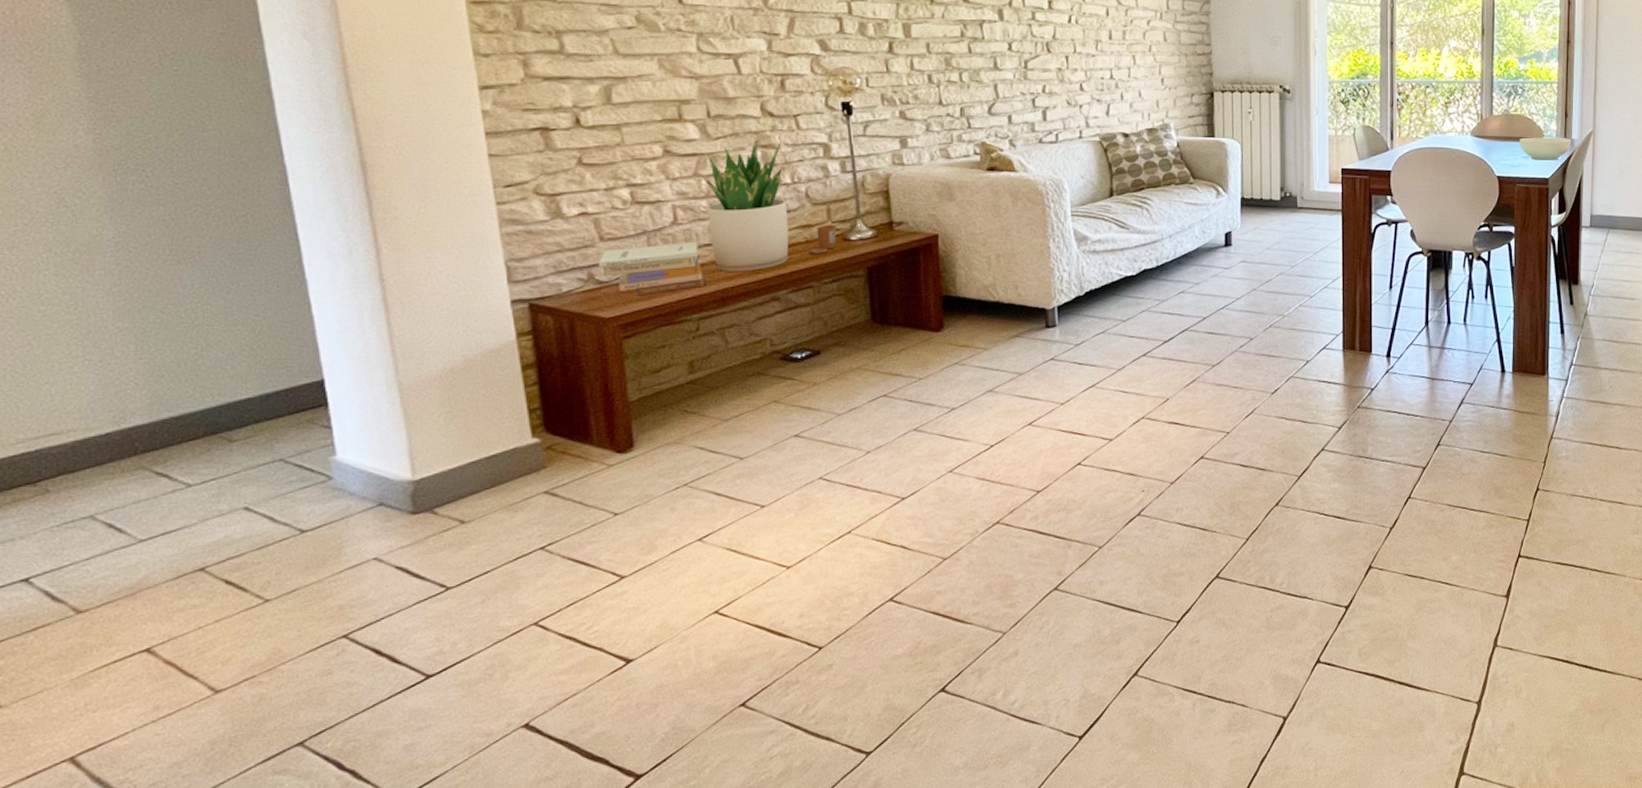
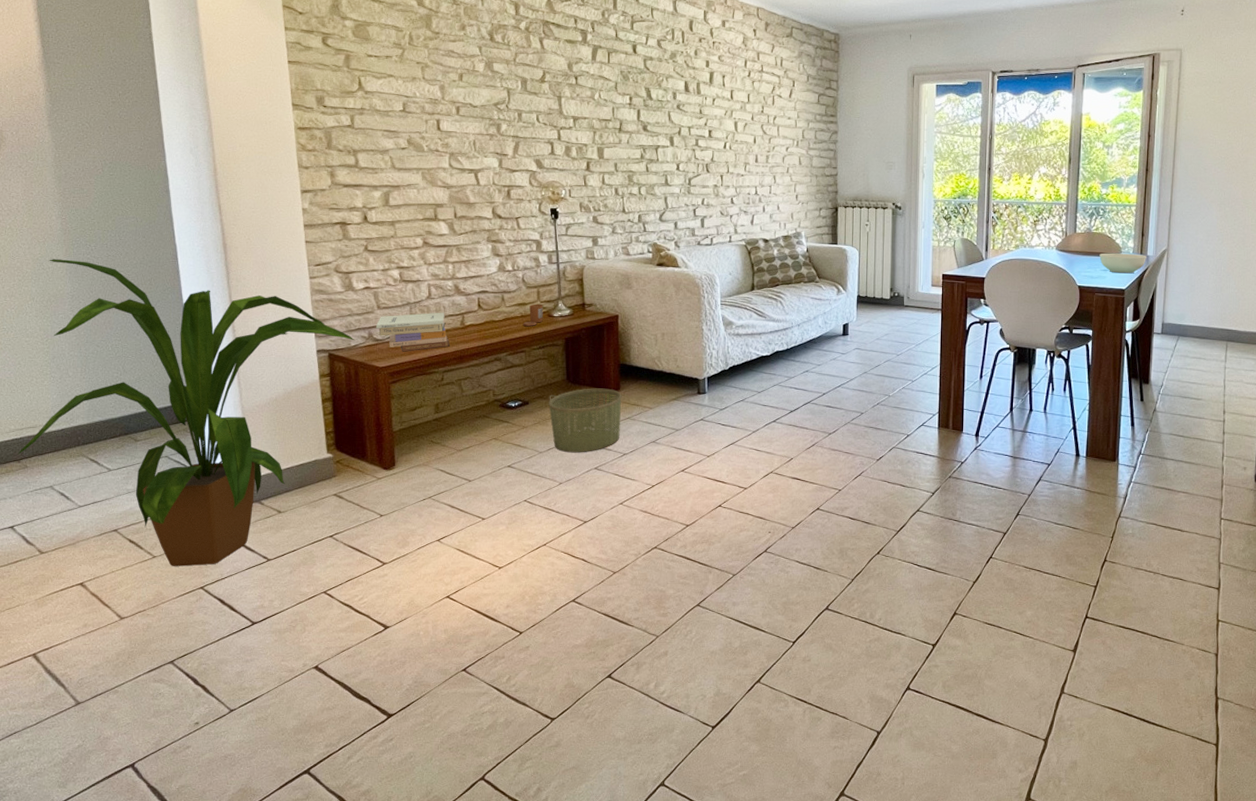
house plant: none [32,191,567,611] -> present [17,259,354,566]
planter: present [702,141,789,273] -> none [449,237,509,338]
basket: none [848,327,947,413] -> present [548,388,622,453]

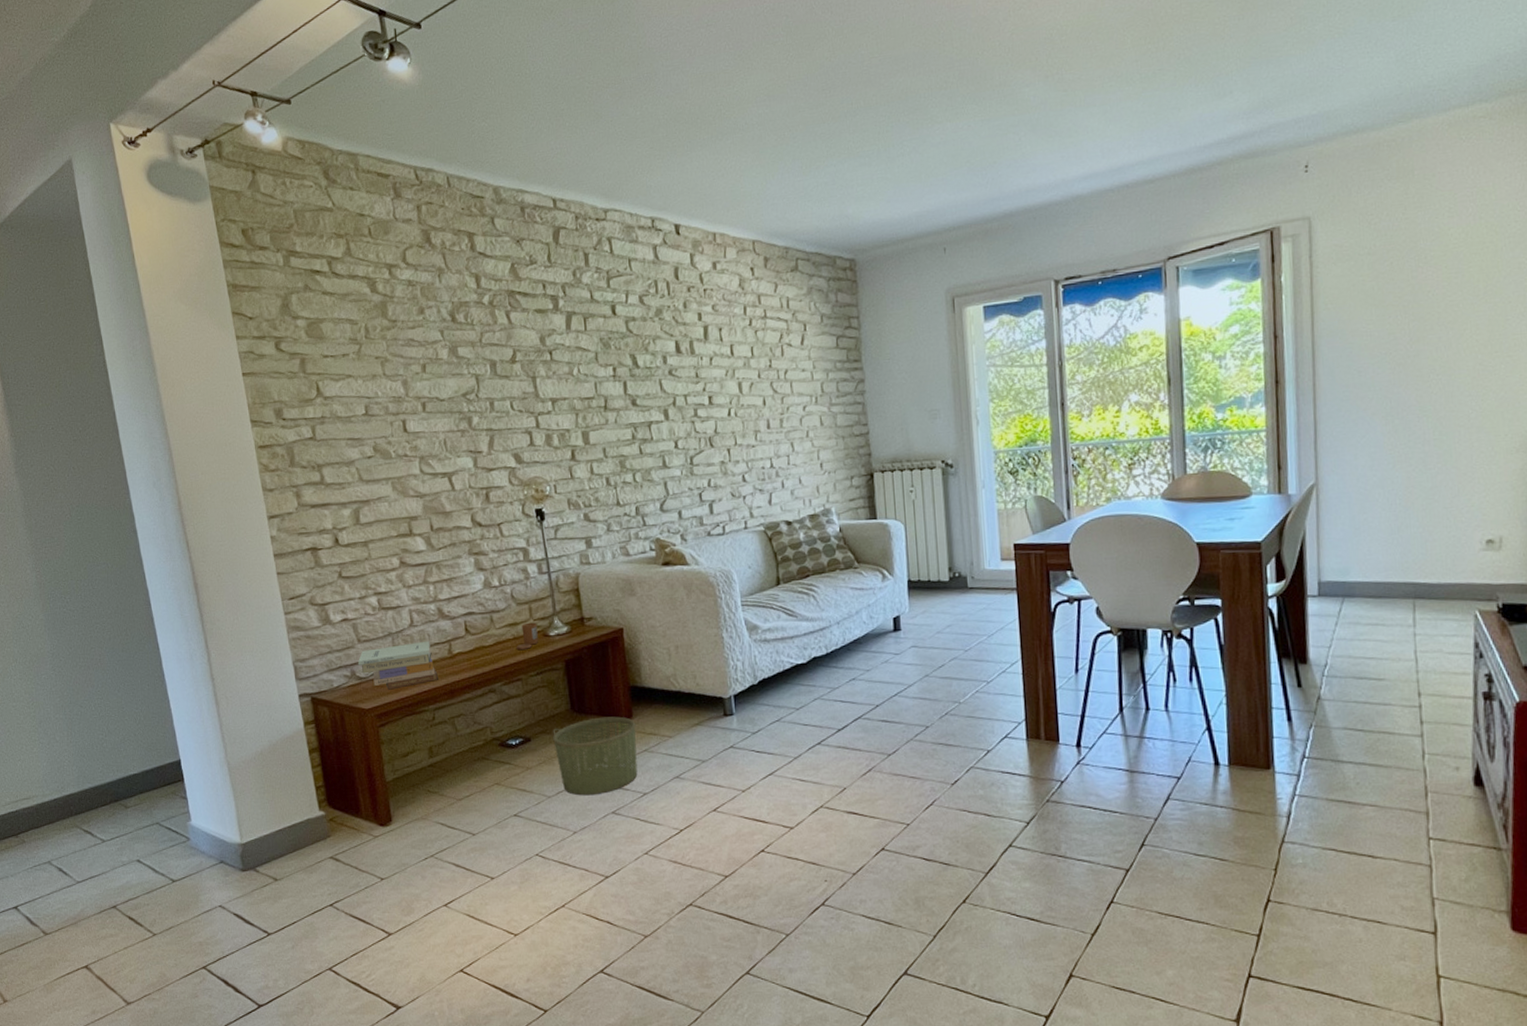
house plant: present [17,259,354,566] -> none [15,615,337,944]
bowl: present [1099,253,1146,274] -> none [1221,493,1288,522]

